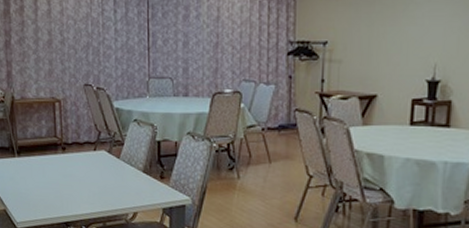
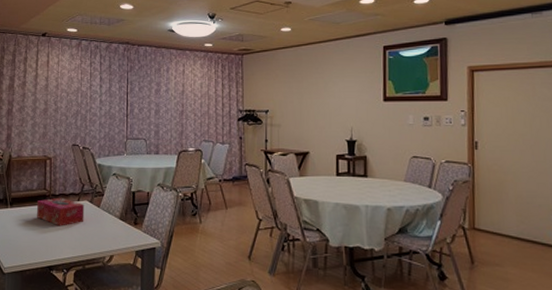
tissue box: none [48,146,103,179] -> present [37,197,85,226]

